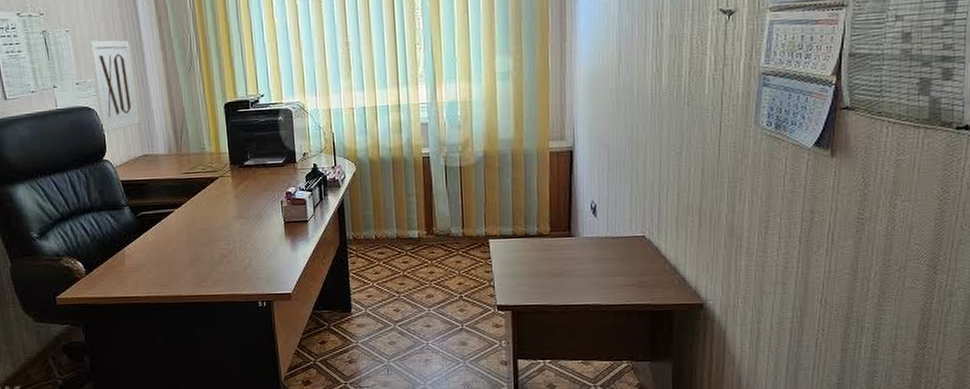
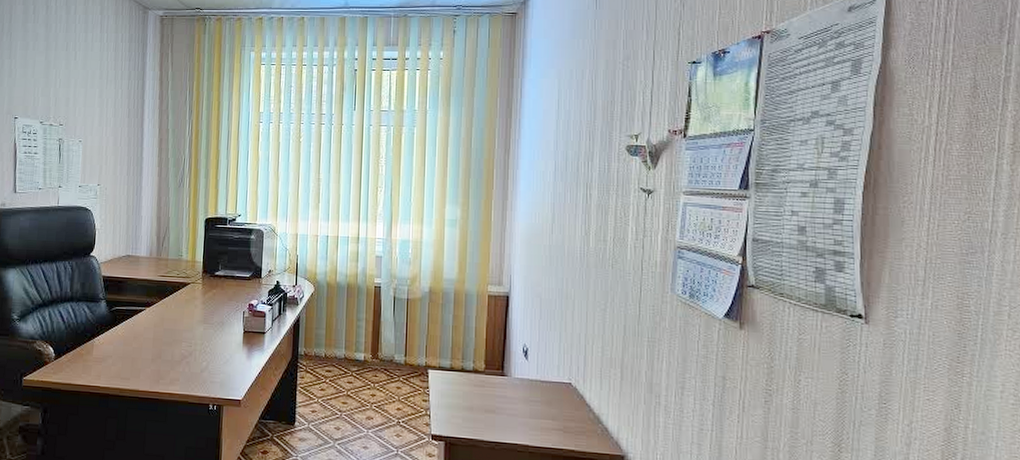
wall art: present [88,40,140,133] -> none [93,152,132,232]

